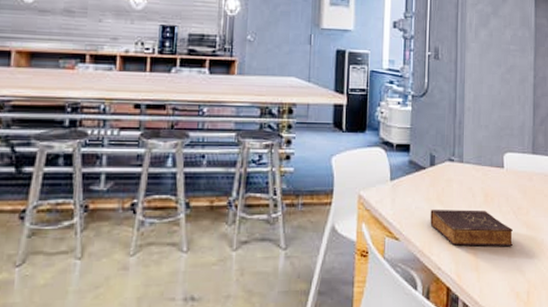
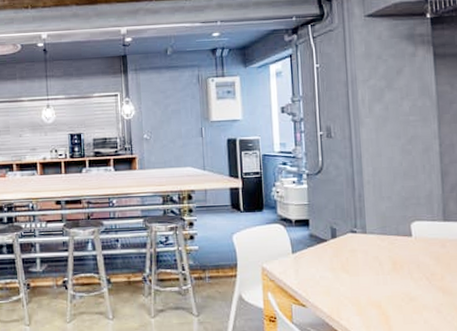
book: present [430,209,513,246] -> none [336,277,428,311]

